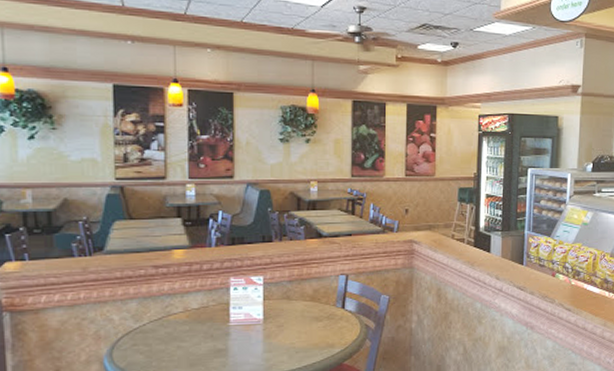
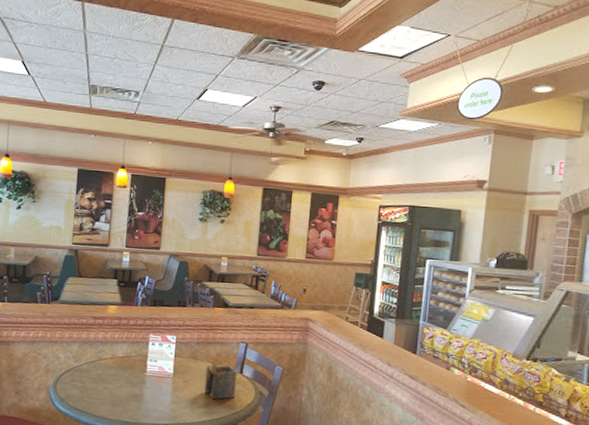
napkin holder: none [302,298,339,342] -> present [204,360,238,400]

